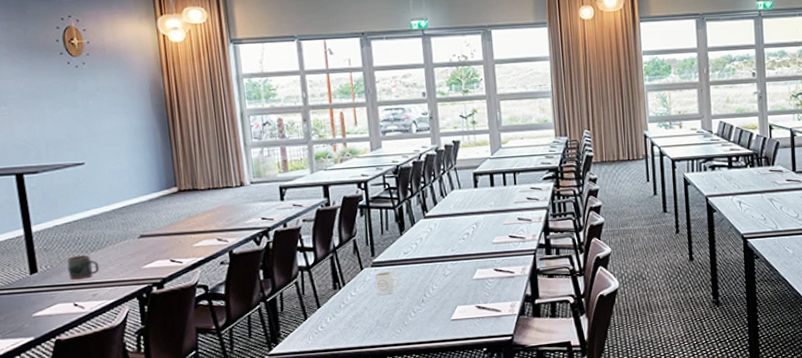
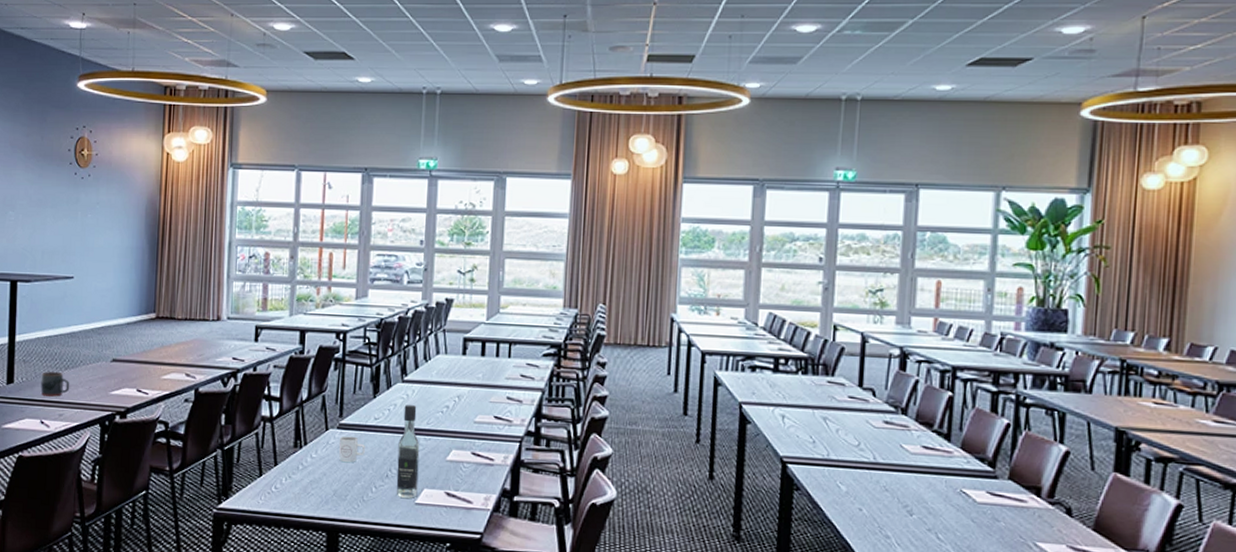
bottle: none [428,236,452,317] -> present [396,404,420,498]

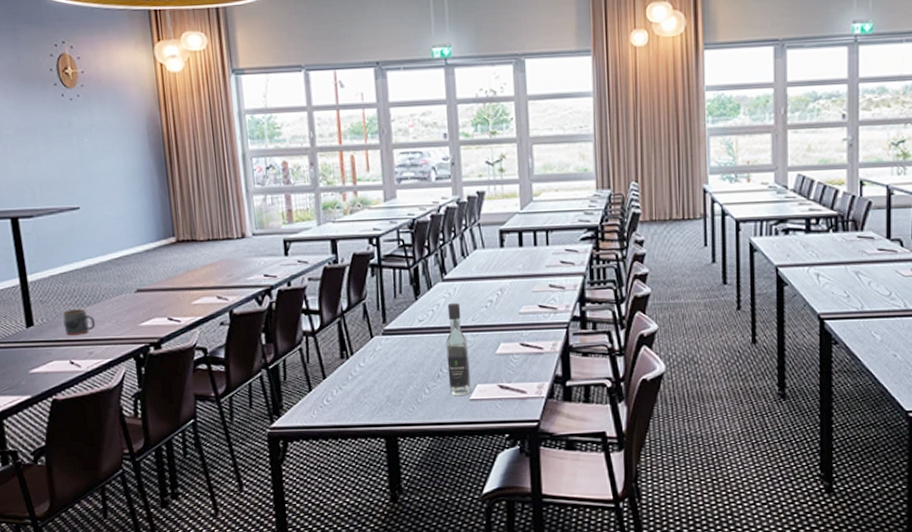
mug: present [338,436,366,463] -> none [385,341,414,368]

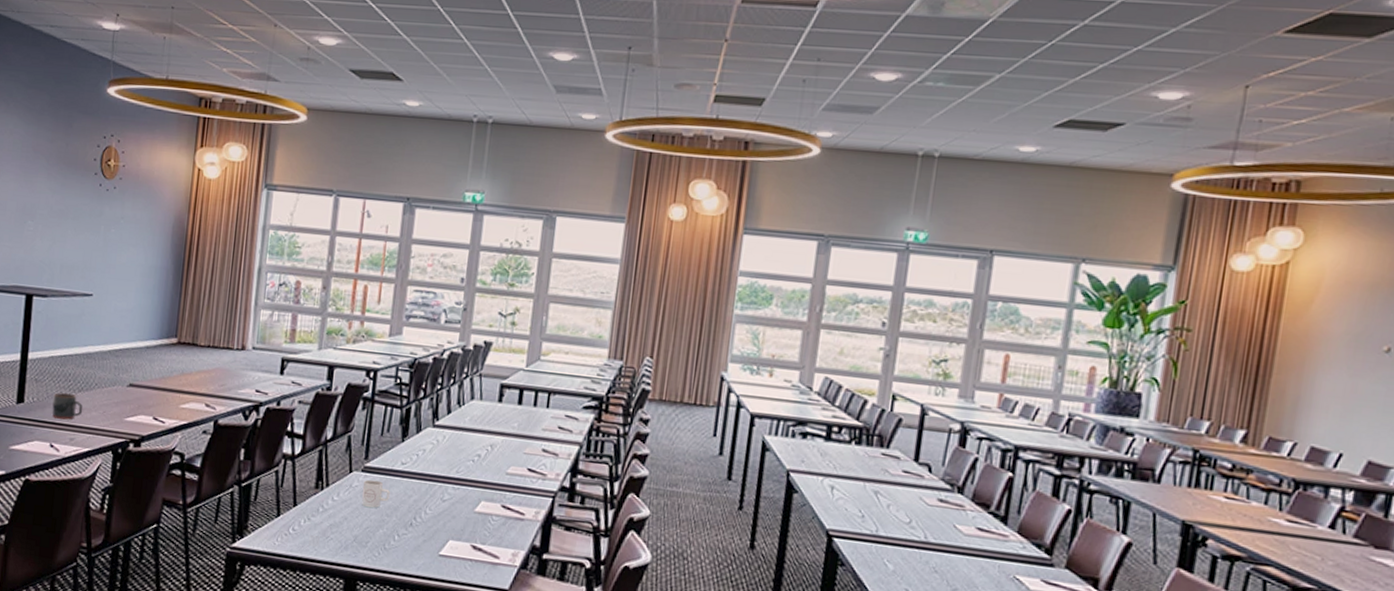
mug: none [385,341,414,368] -> present [361,479,391,509]
bottle: present [446,302,471,396] -> none [419,450,448,550]

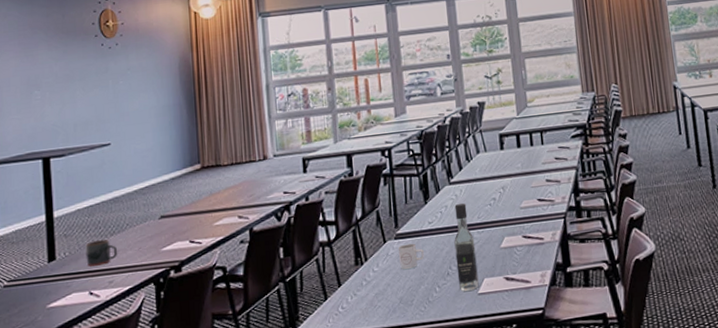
bottle: none [419,450,448,550] -> present [454,202,479,291]

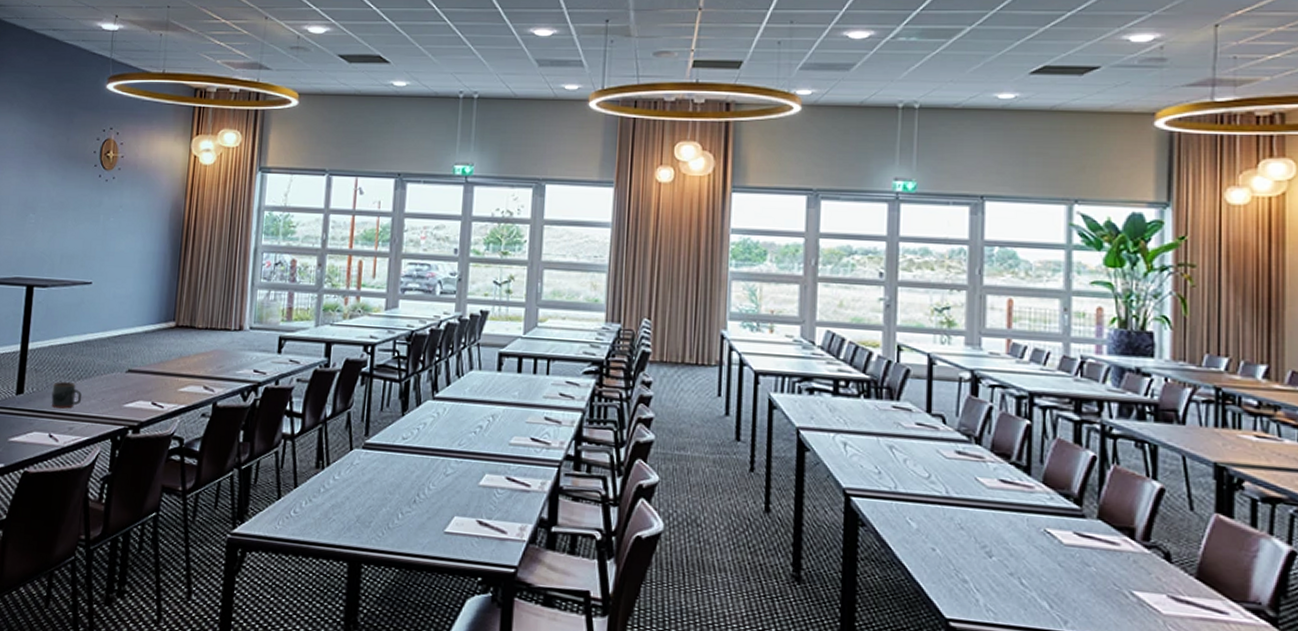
mug: present [398,243,425,270] -> none [363,456,393,487]
bottle: present [454,202,479,291] -> none [423,423,451,527]

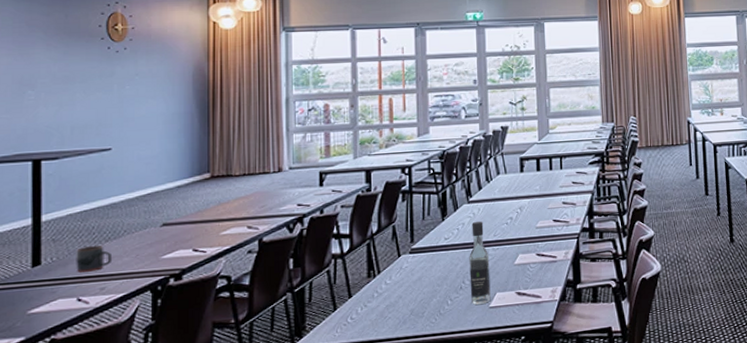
bottle: none [423,423,451,527] -> present [469,221,491,305]

